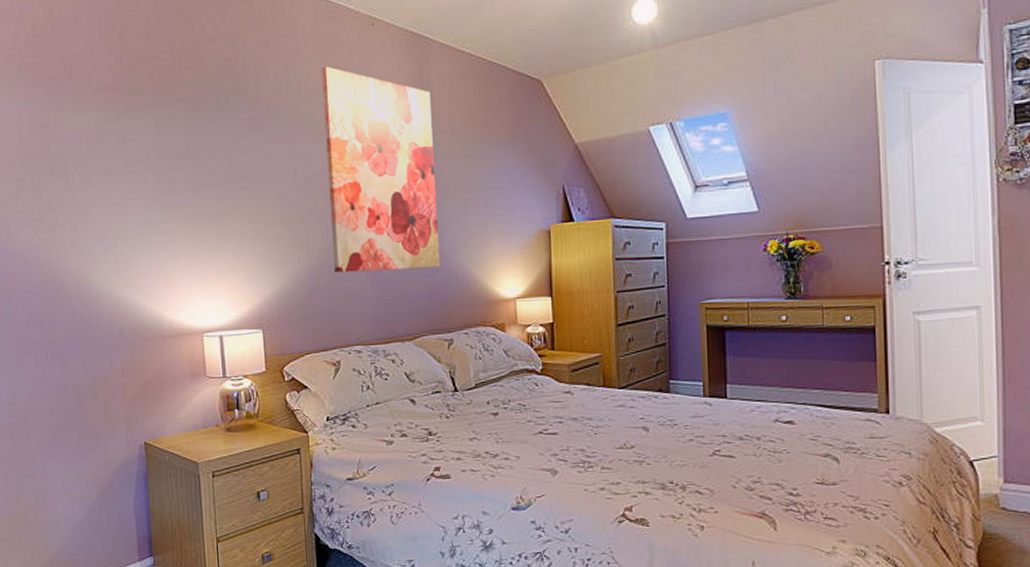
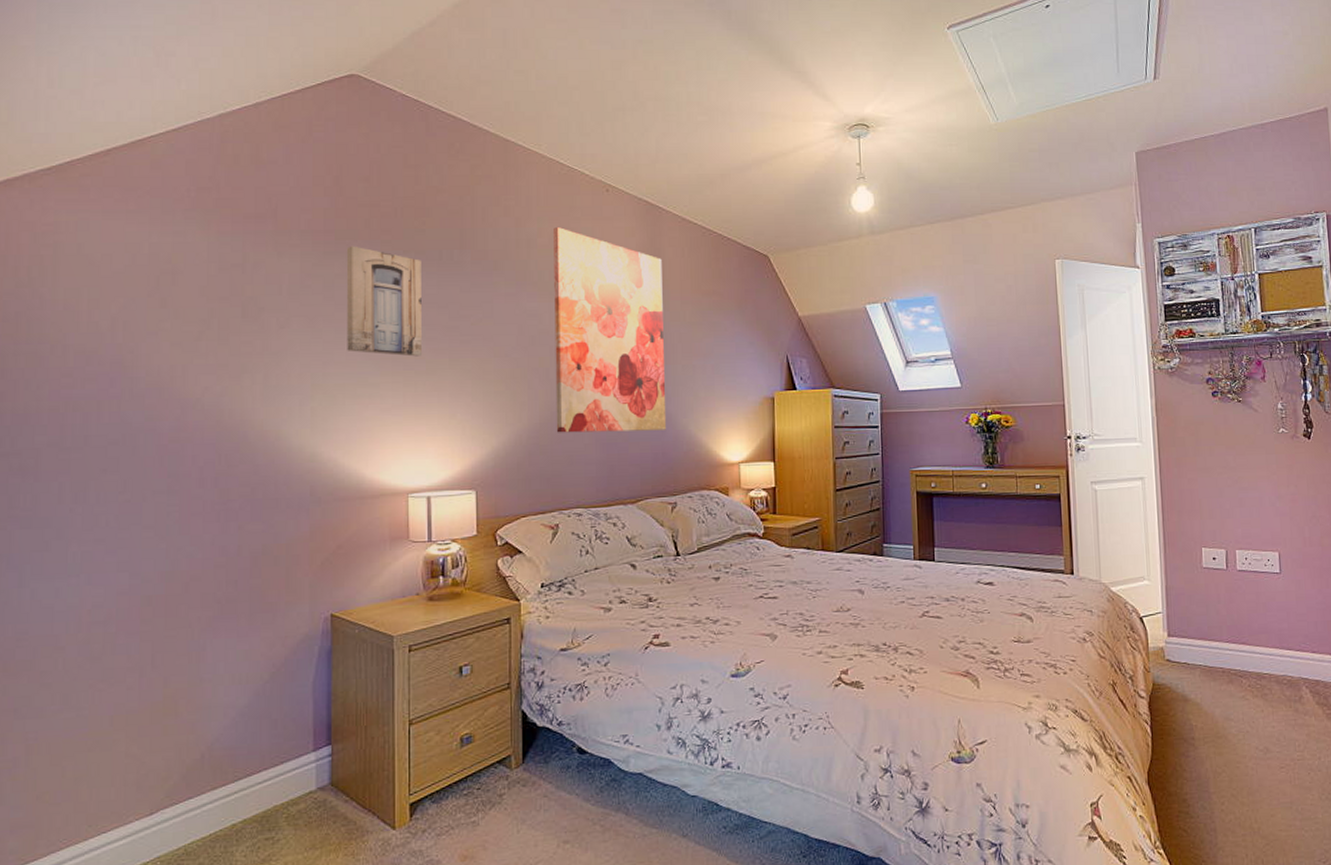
wall art: none [133,99,208,204] -> present [346,245,423,357]

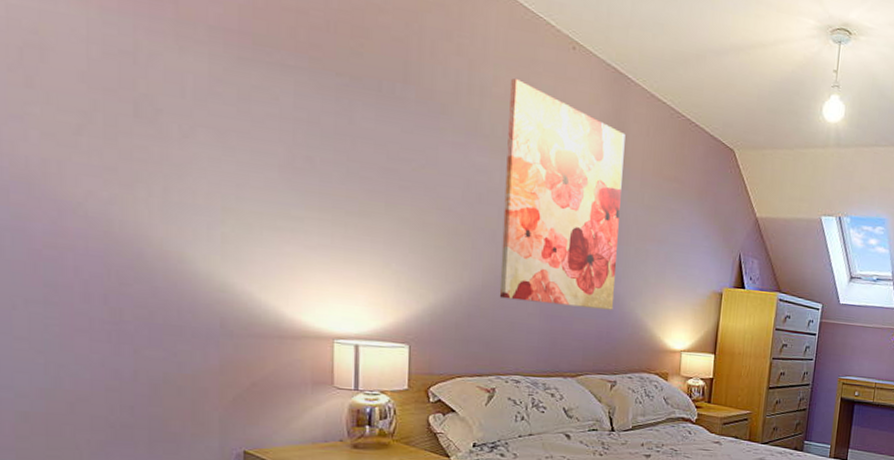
wall art: present [346,245,423,357] -> none [265,55,357,196]

